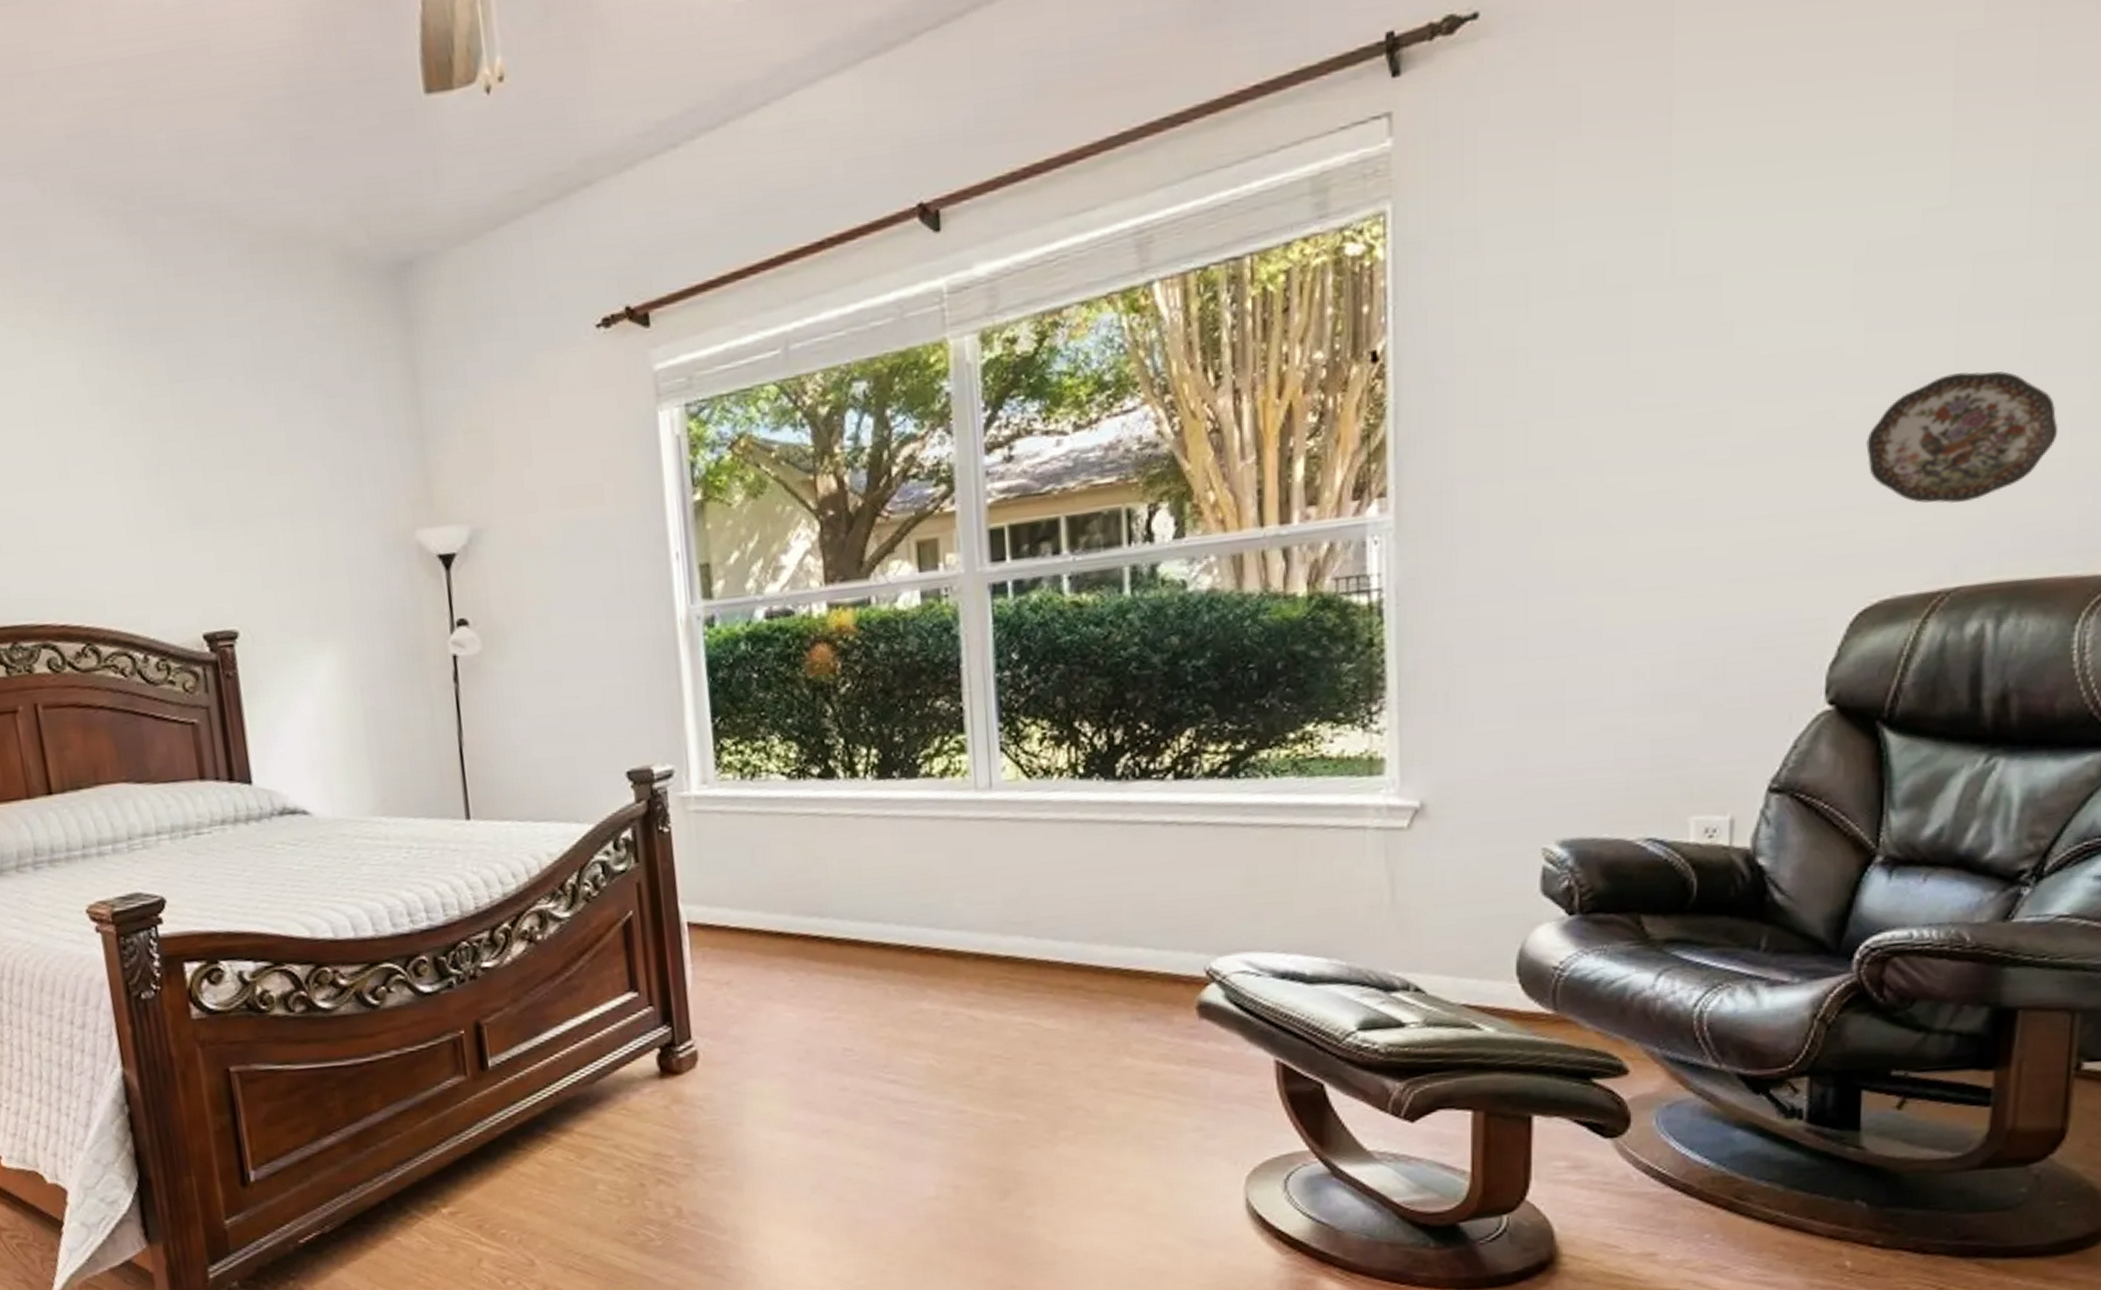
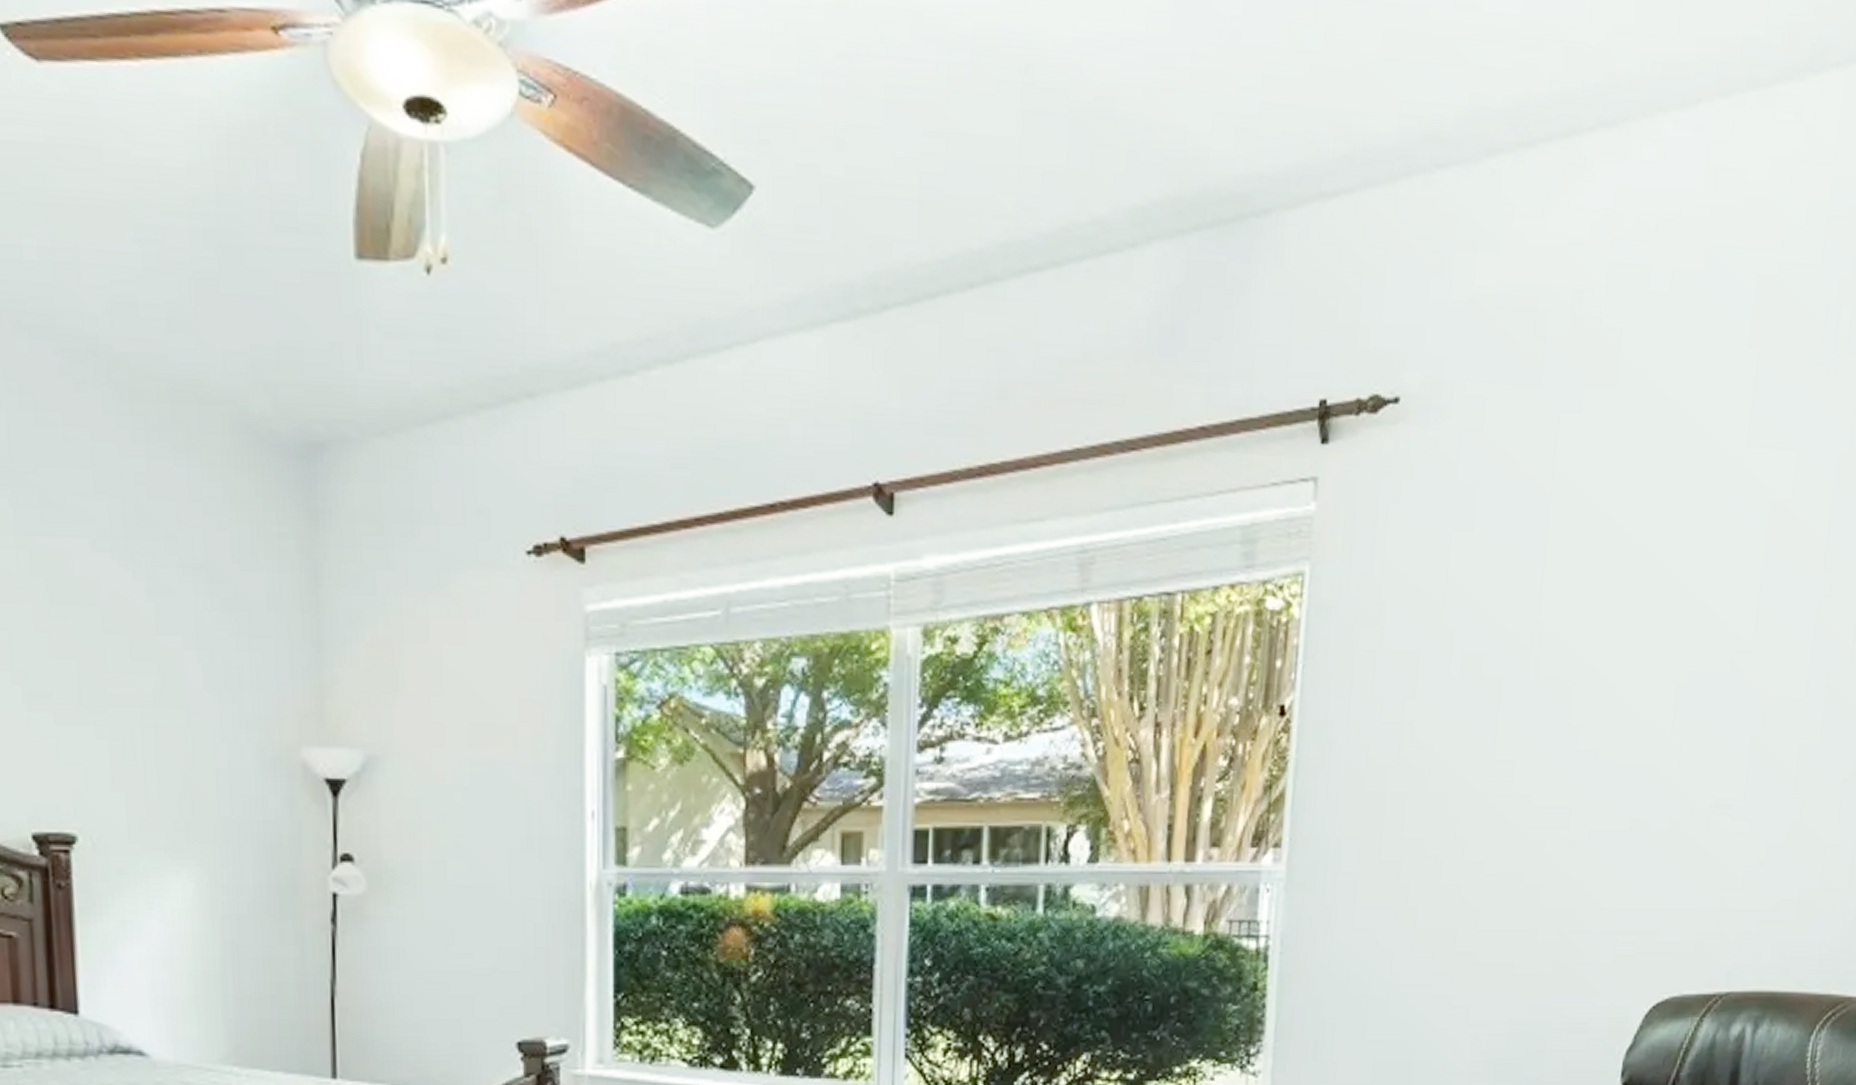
decorative plate: present [1866,371,2059,504] -> none [1671,802,1814,916]

